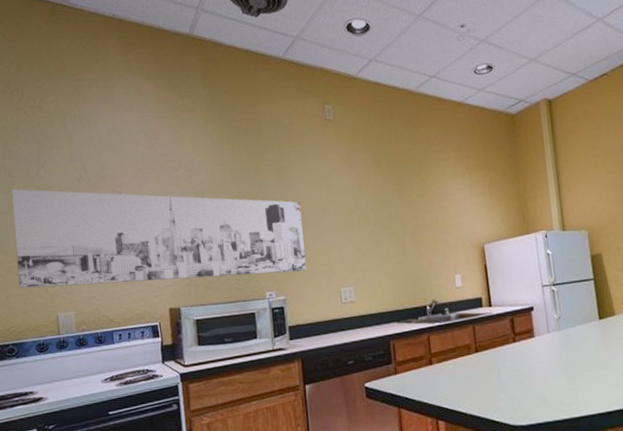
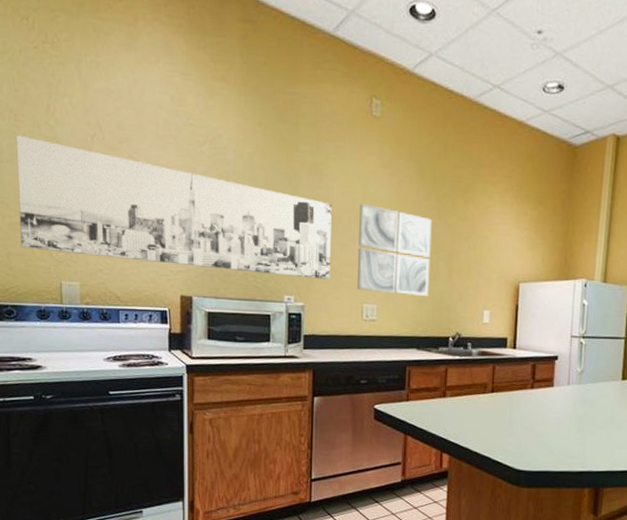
wall art: none [325,196,401,276] -> present [357,204,432,297]

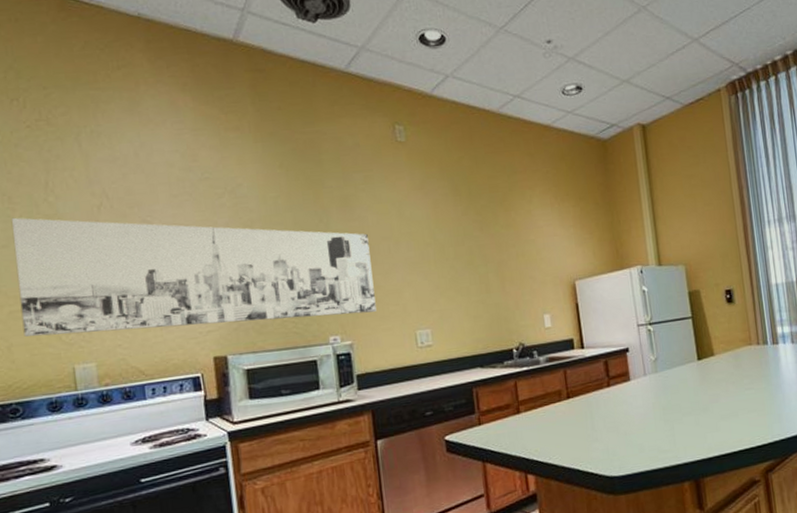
wall art: present [357,204,432,297] -> none [397,228,484,317]

